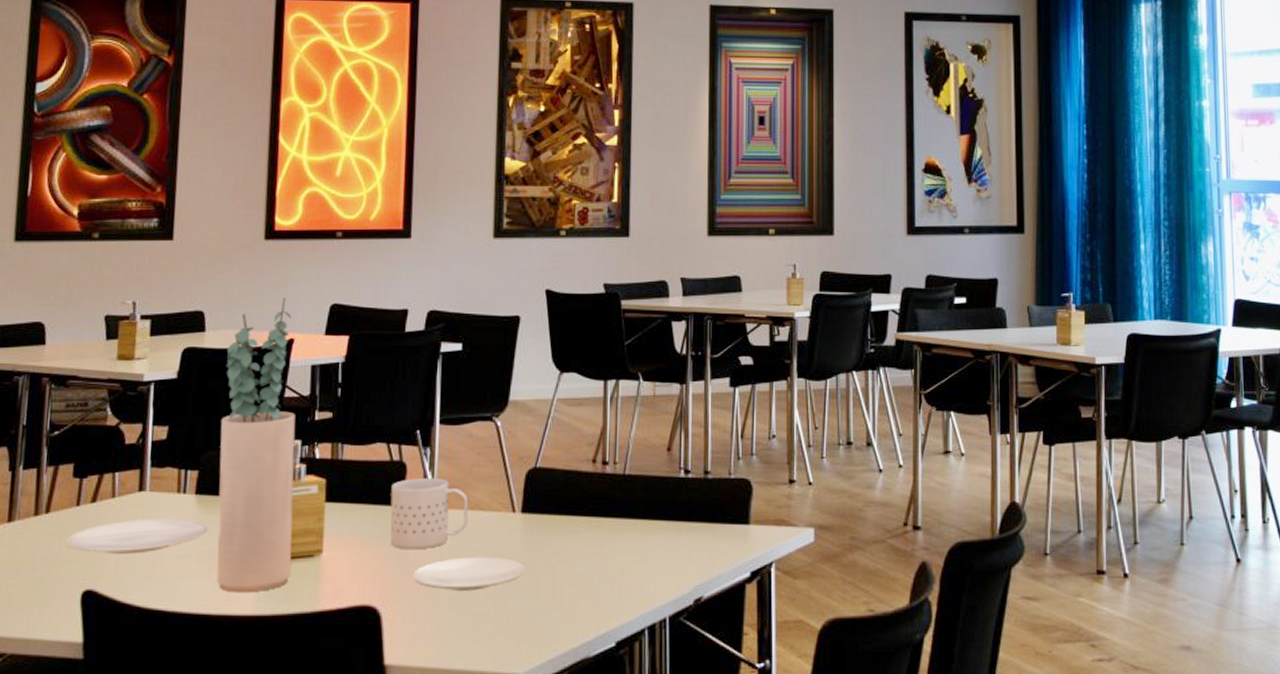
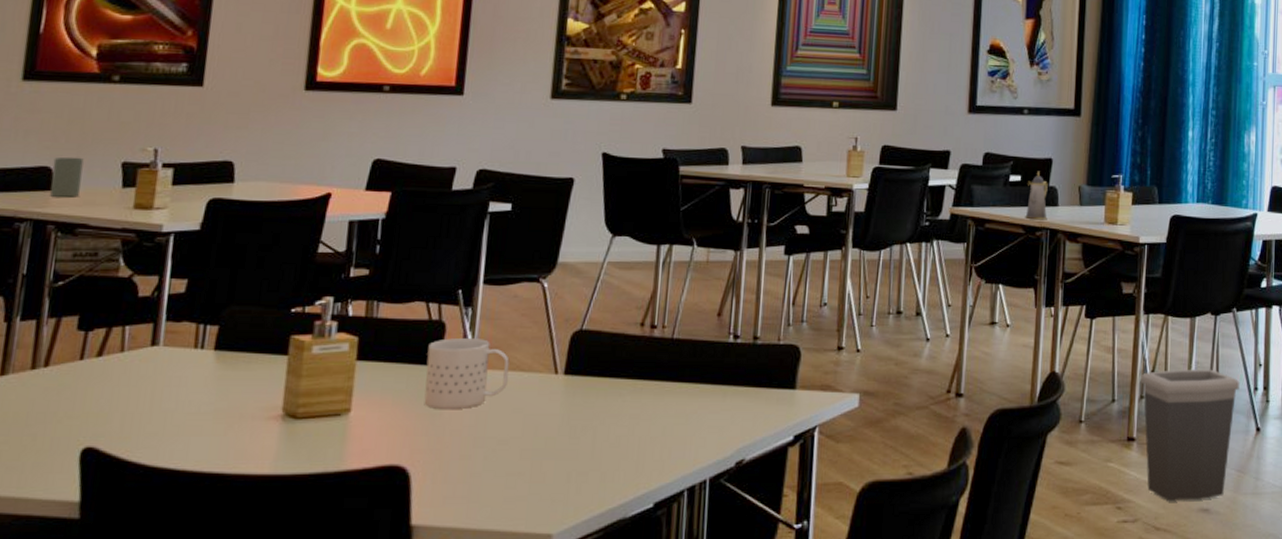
cup: none [43,312,71,352] -> present [50,156,84,198]
plate: present [66,518,210,554] -> none [66,374,228,410]
vase: present [216,297,296,593] -> none [233,150,330,452]
plate: present [413,557,525,591] -> none [446,418,565,451]
coffee pot: none [973,292,997,343] -> present [1025,171,1048,220]
trash bin: none [1107,496,1215,638] -> present [1141,369,1240,501]

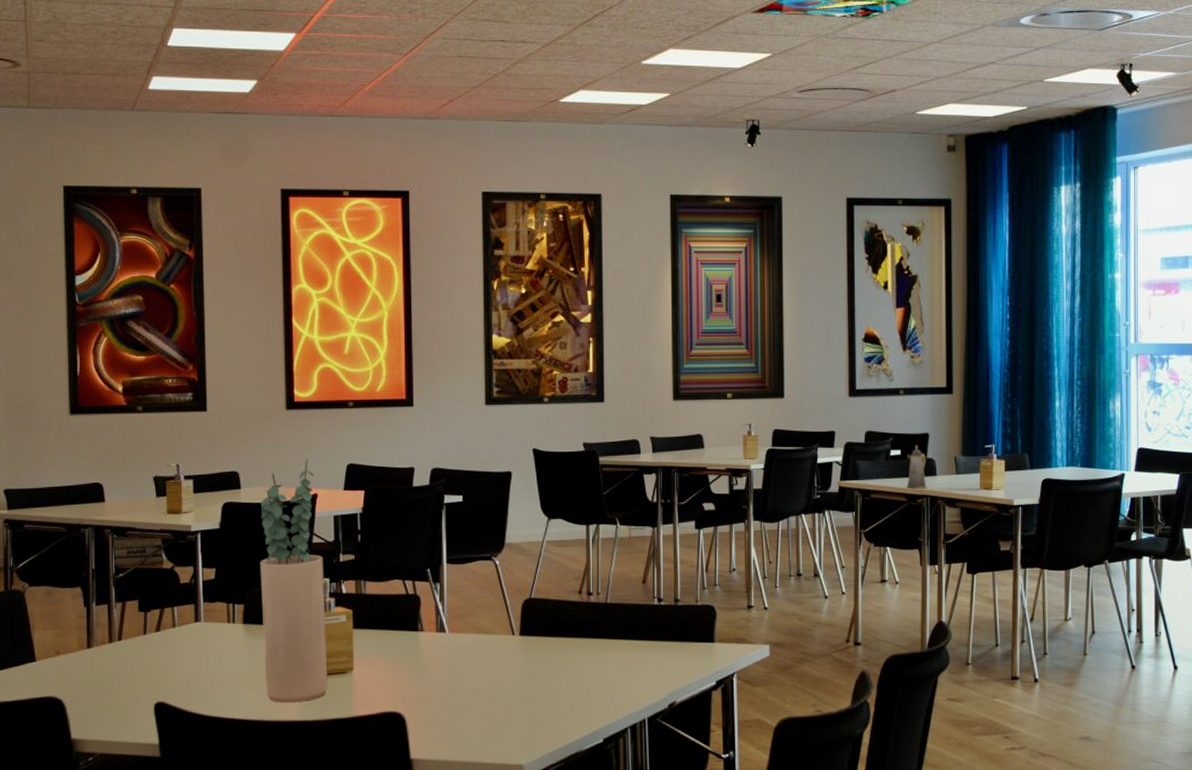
cup: present [50,156,84,198] -> none [102,474,125,508]
vase: none [233,150,330,452] -> present [260,459,328,703]
mug: present [424,337,510,409] -> none [408,607,475,666]
trash bin: present [1141,369,1240,501] -> none [1021,615,1114,730]

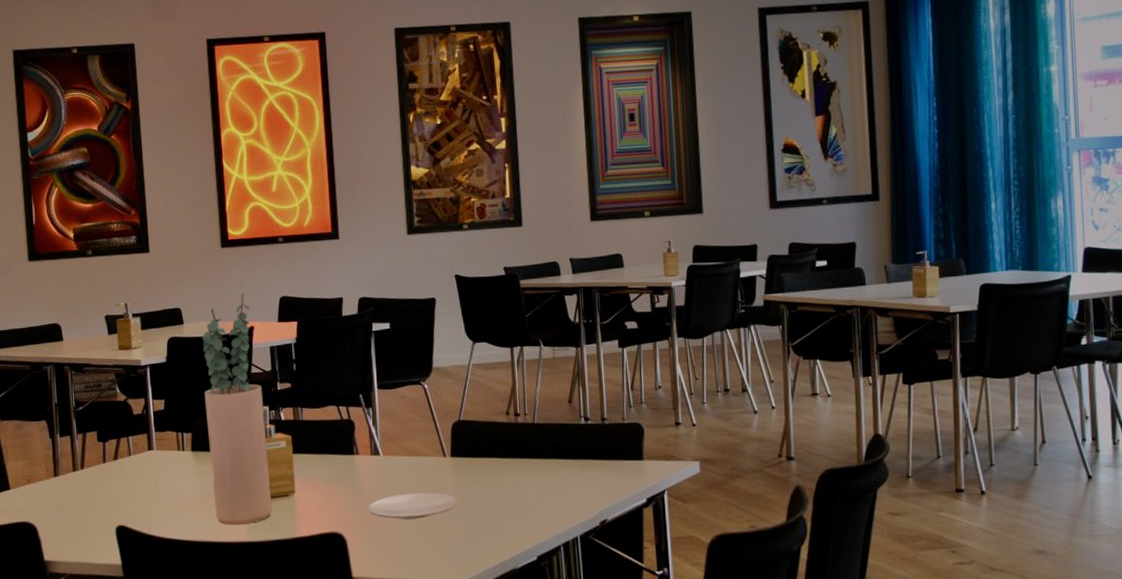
plate: none [431,671,525,699] -> present [368,492,458,520]
coffee pot: present [906,445,927,489] -> none [834,254,857,300]

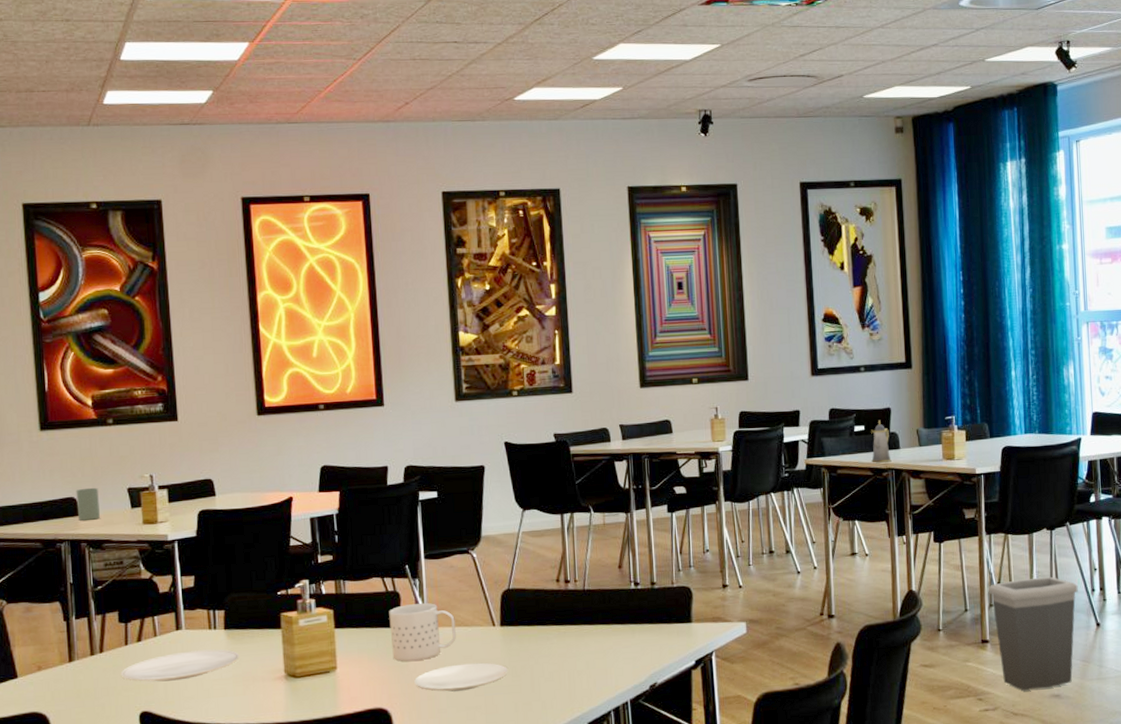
cup: none [60,314,81,346] -> present [76,487,100,522]
plate: none [99,469,206,498] -> present [121,649,240,682]
vase: present [202,293,272,525] -> none [236,463,312,706]
mug: none [344,431,408,488] -> present [389,602,456,662]
coffee pot: none [834,254,857,300] -> present [871,420,892,463]
trash bin: none [964,424,1067,544] -> present [989,576,1078,690]

